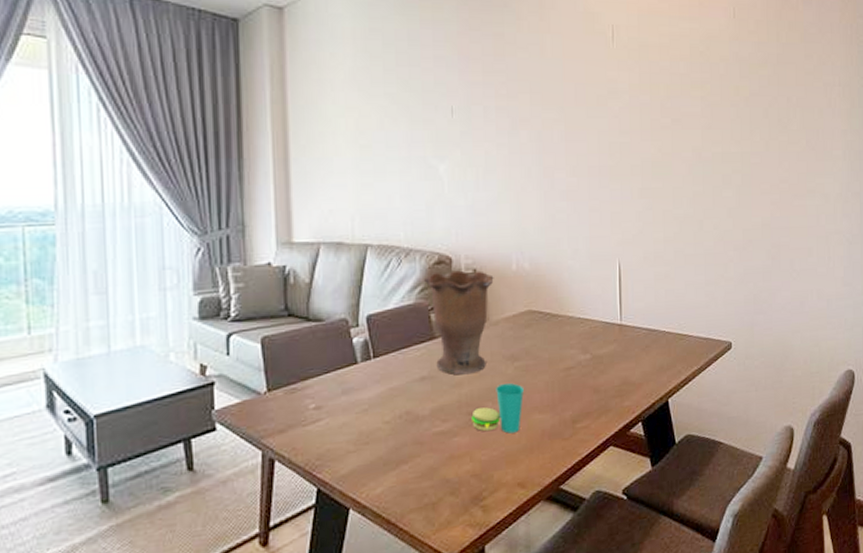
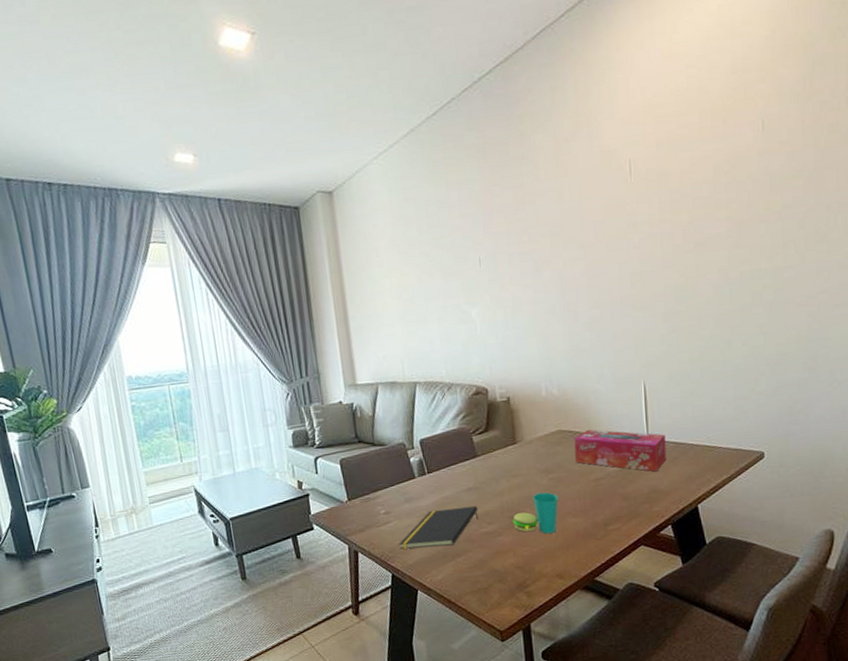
notepad: none [330,398,432,456] -> present [399,505,479,550]
vase: present [424,270,494,375] -> none [465,398,526,486]
tissue box: none [544,311,639,361] -> present [574,429,667,472]

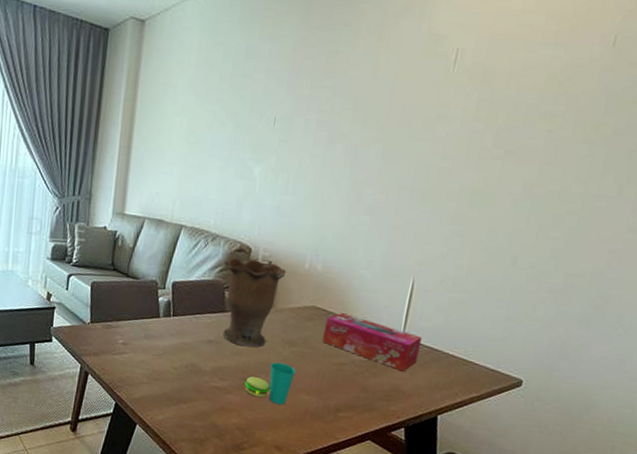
notepad: present [399,505,479,550] -> none [129,352,214,391]
vase: none [465,398,526,486] -> present [223,258,287,348]

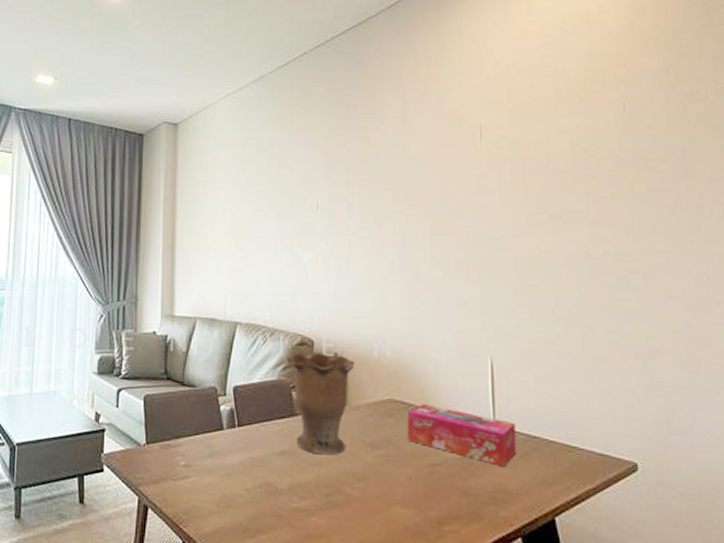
cup: present [244,362,296,405] -> none [329,471,384,523]

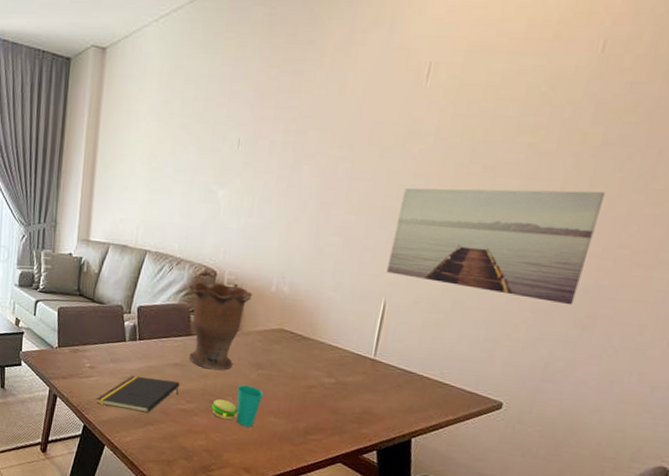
notepad: none [195,471,290,518] -> present [96,375,180,413]
cup: none [329,471,384,523] -> present [211,385,263,427]
tissue box: present [407,404,517,467] -> none [290,335,394,394]
wall art: none [484,233,673,348] -> present [386,187,606,305]

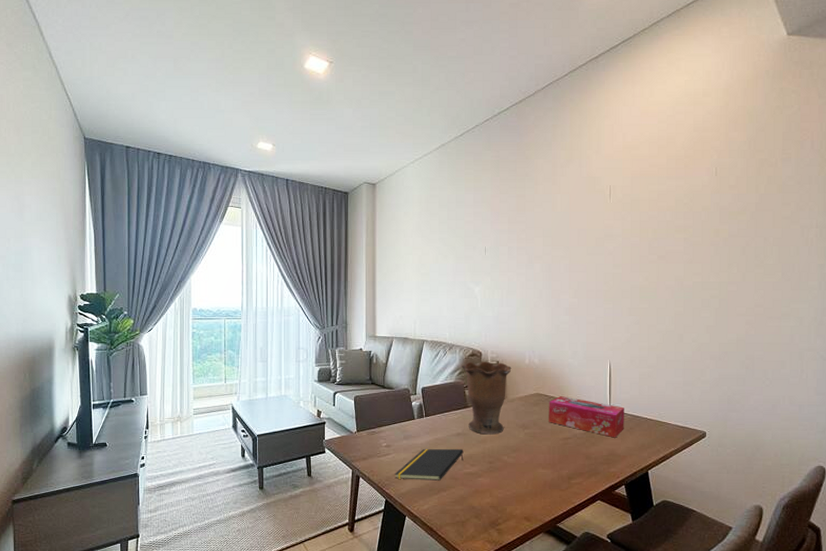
cup: present [211,385,263,427] -> none [492,445,531,480]
tissue box: none [290,335,394,394] -> present [549,396,624,438]
wall art: present [386,187,606,305] -> none [607,268,739,351]

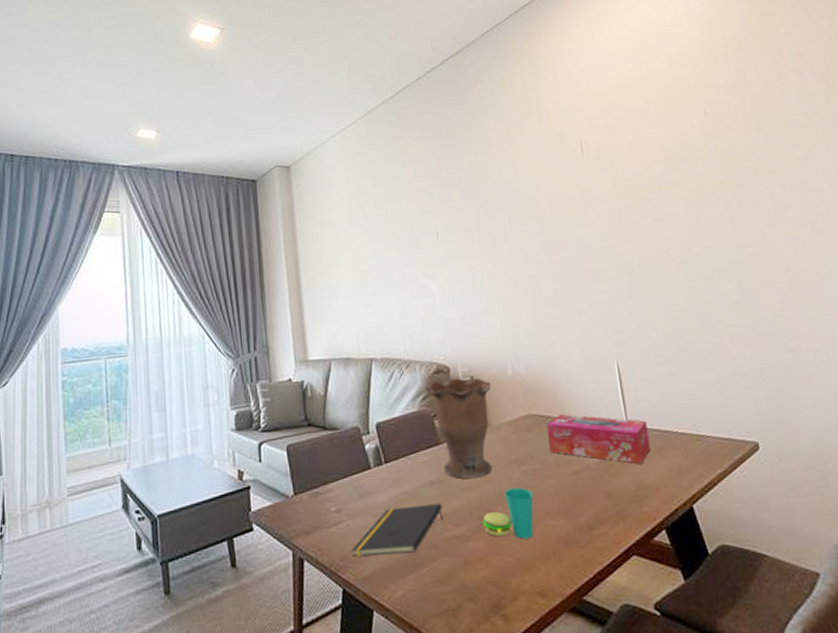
cup: none [492,445,531,480] -> present [482,487,534,539]

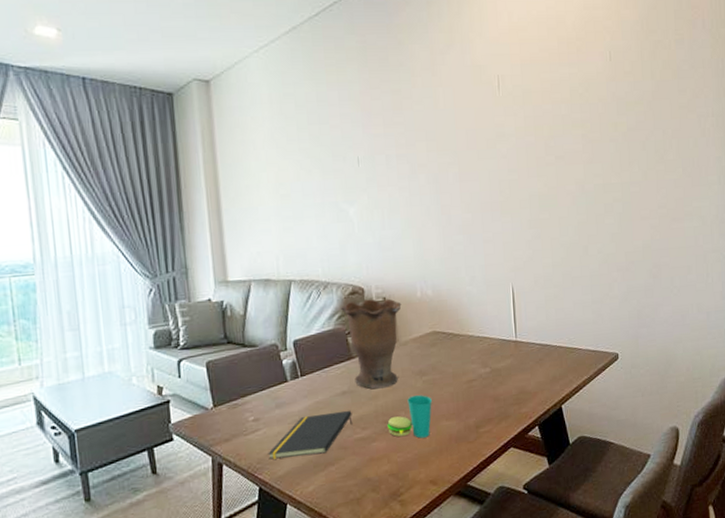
tissue box: present [546,414,651,465] -> none [447,331,533,373]

